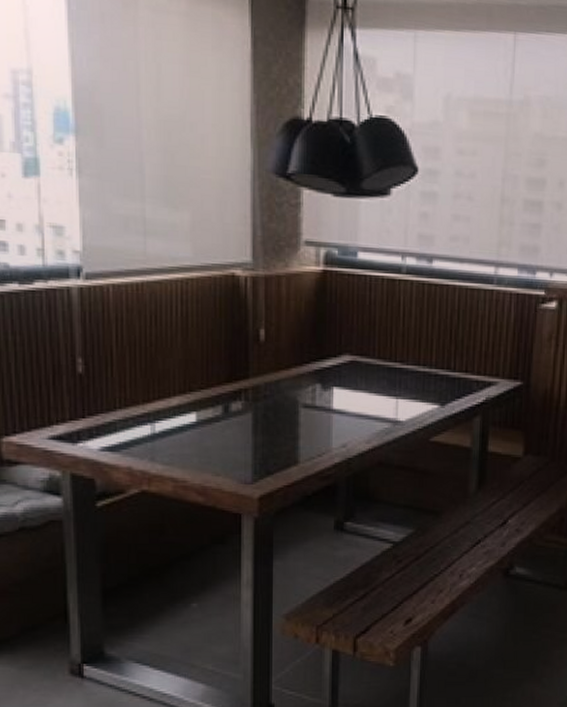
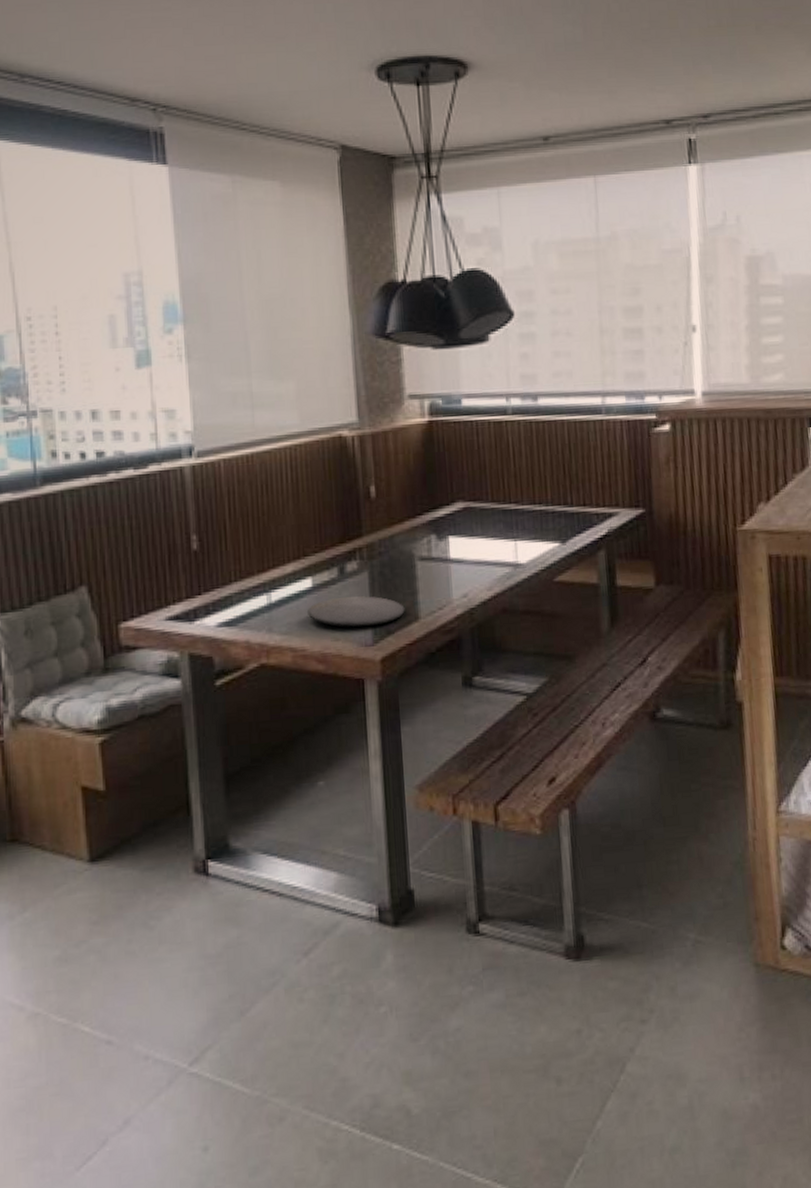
plate: none [190,434,285,465] -> present [307,596,405,628]

